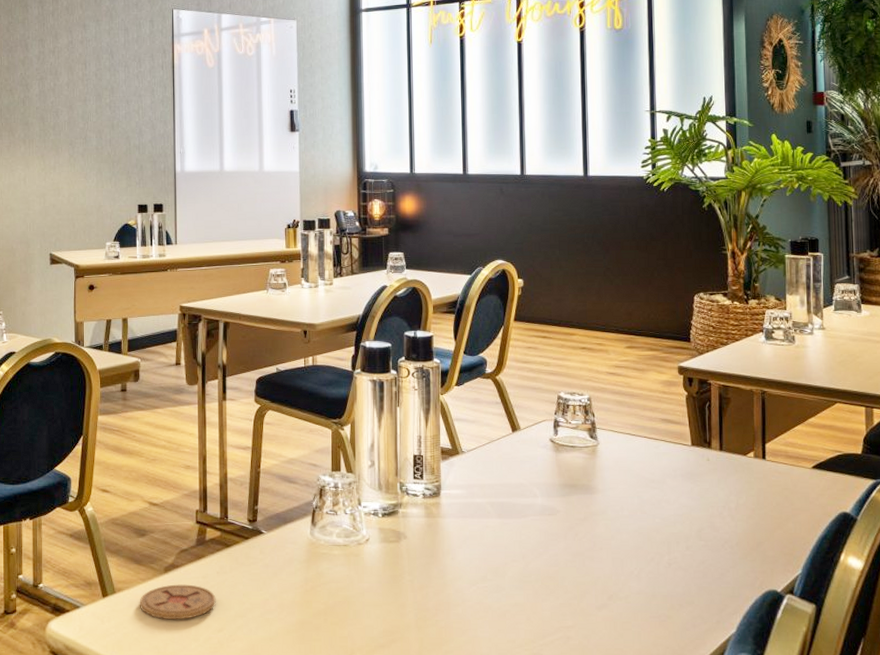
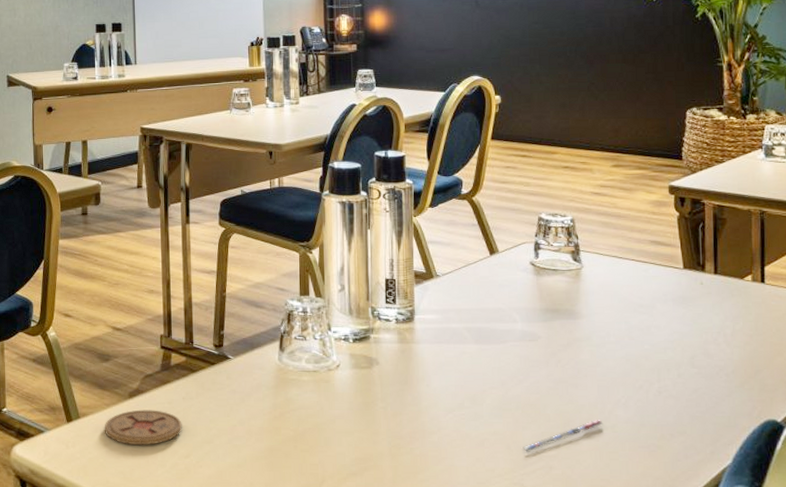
pen: none [542,591,617,623] -> present [523,420,603,452]

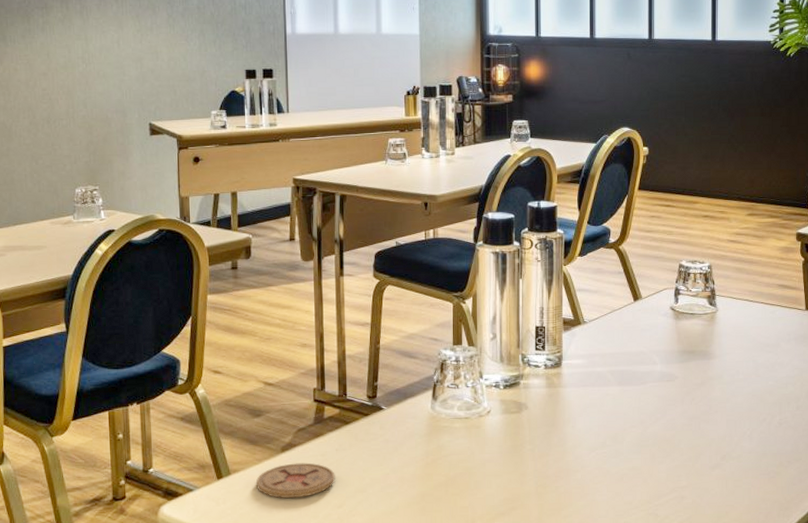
pen: present [523,420,603,452] -> none [658,451,730,484]

